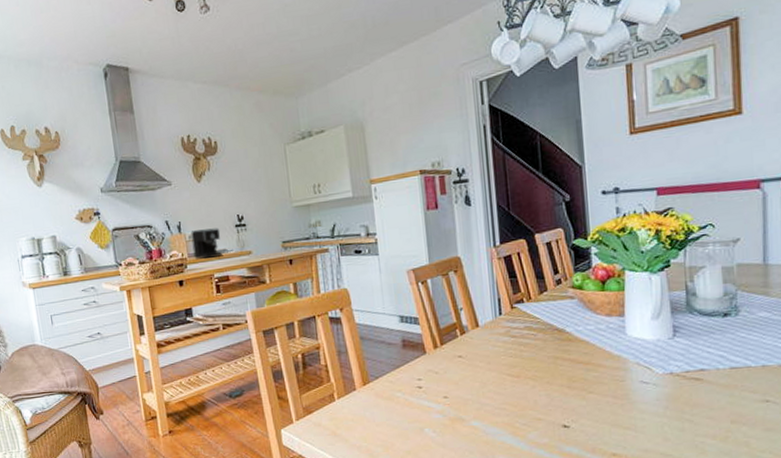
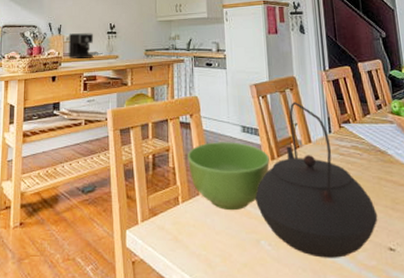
bowl: none [339,333,432,403] -> present [187,142,270,211]
teapot: none [417,285,552,440] -> present [255,102,378,258]

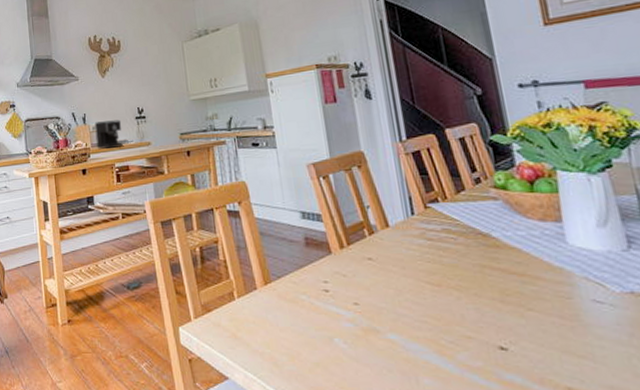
bowl: present [187,142,270,211] -> none [238,230,339,306]
teapot: present [255,102,378,258] -> none [323,181,483,358]

